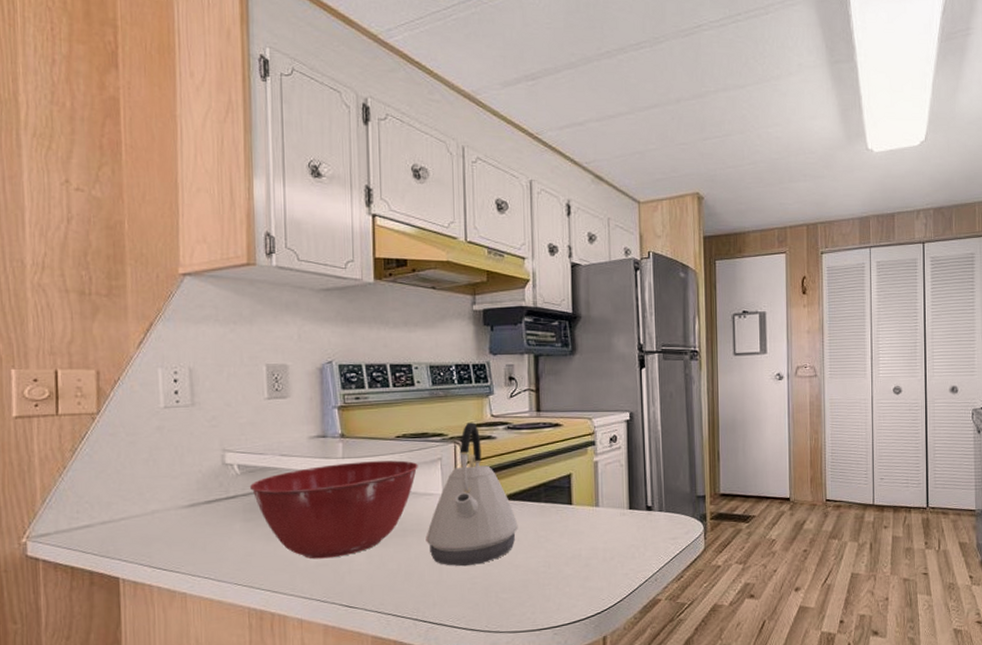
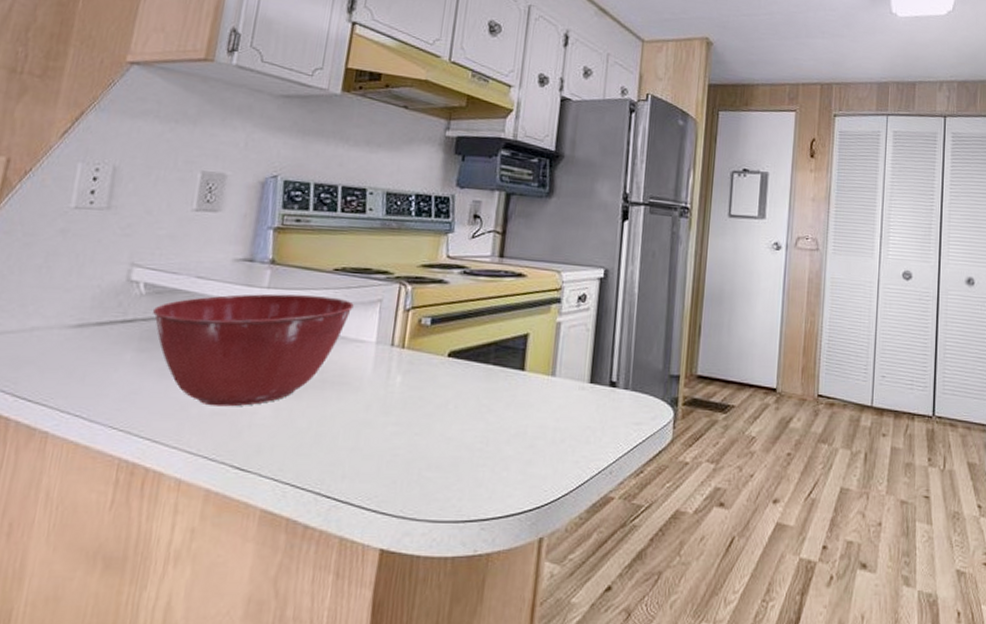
kettle: present [426,422,518,567] -> none [347,262,459,433]

